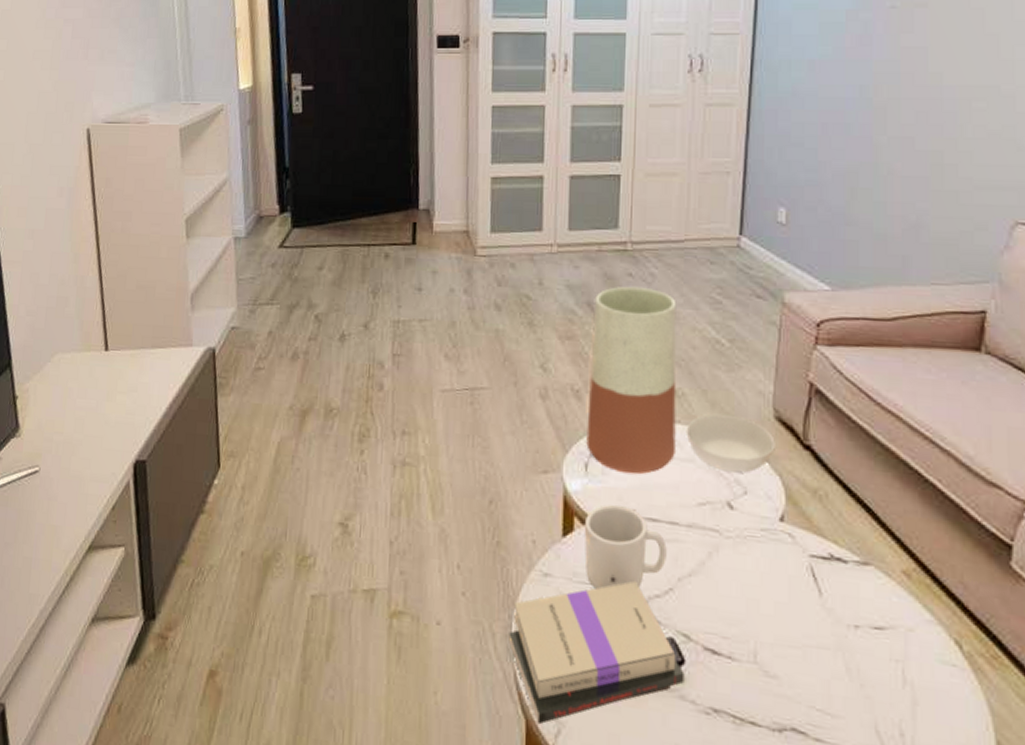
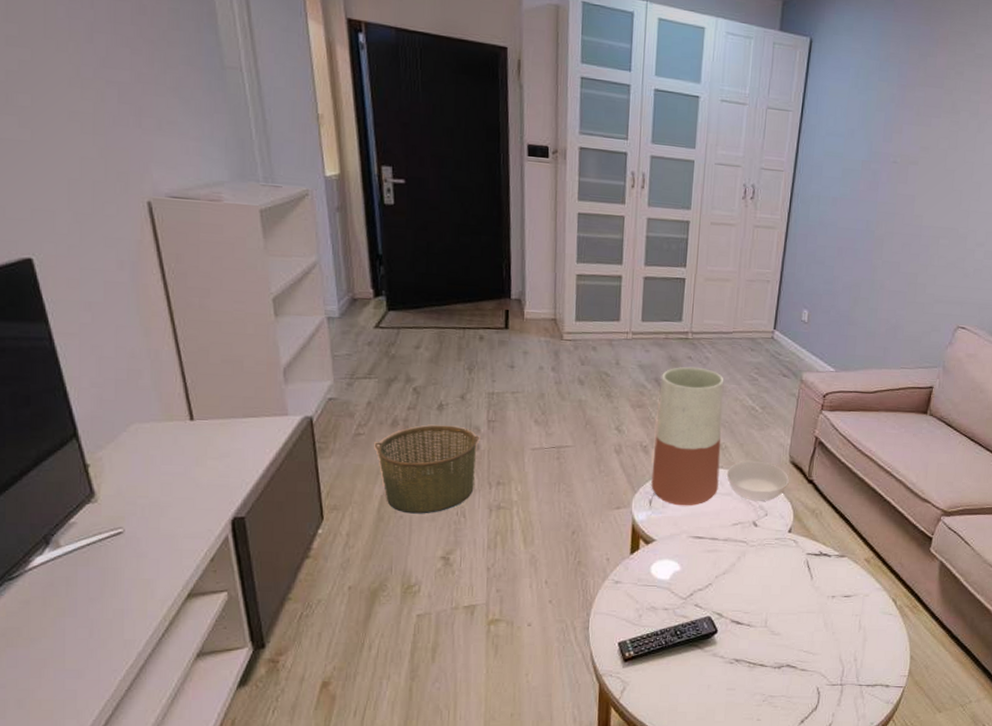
basket: none [273,359,383,467] -> present [374,425,479,514]
books: present [508,580,685,725] -> none [586,580,717,686]
mug: present [584,505,667,590] -> none [647,529,709,589]

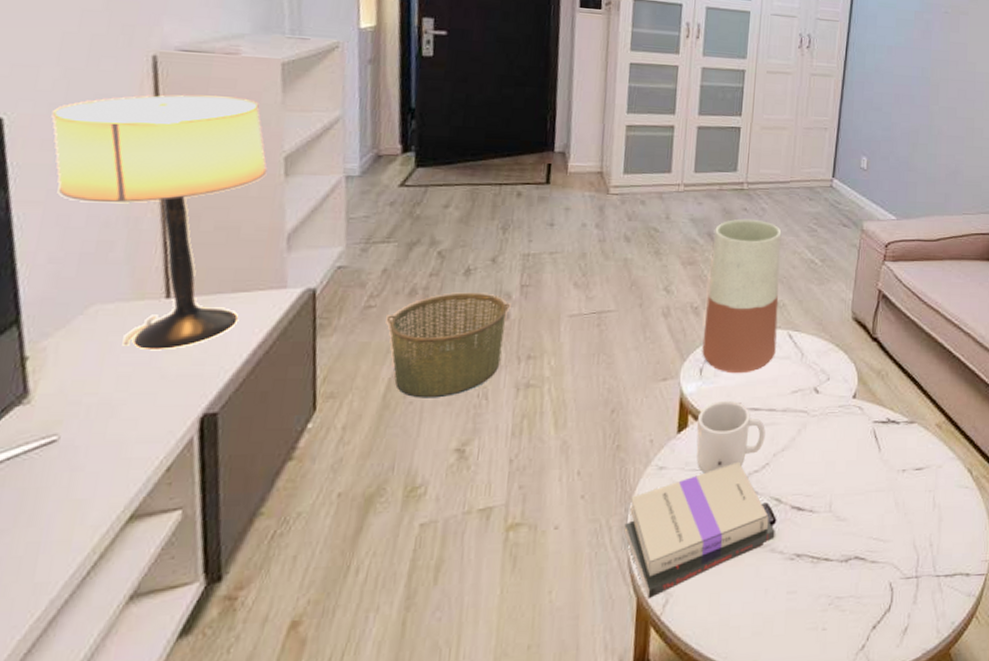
table lamp: none [72,239,259,463] -> present [52,95,268,349]
books: none [586,580,717,686] -> present [624,461,775,599]
mug: none [647,529,709,589] -> present [696,401,765,474]
bowl: present [726,460,789,501] -> none [784,318,852,364]

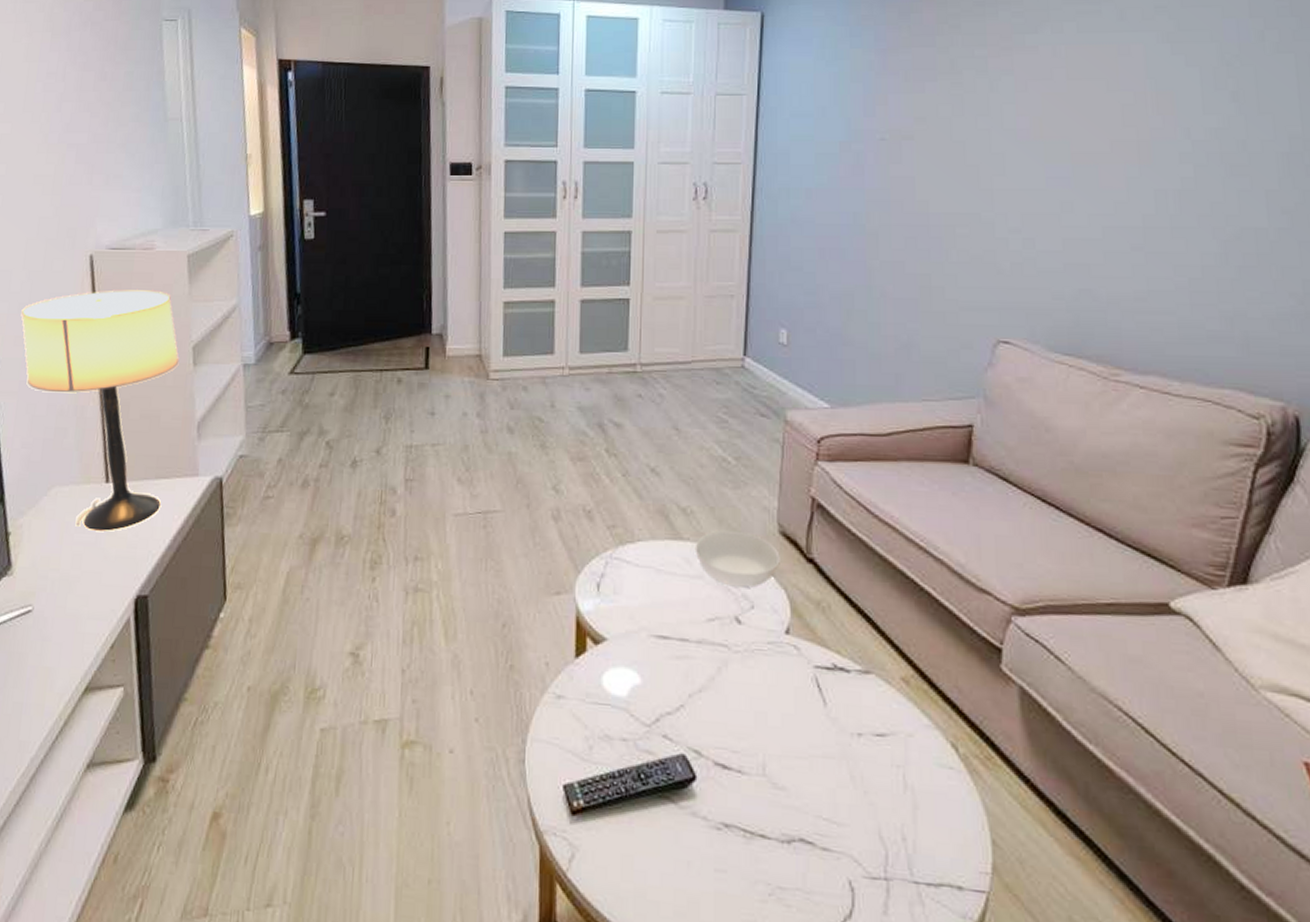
basket: present [386,292,510,398] -> none [283,485,395,596]
books: present [624,461,775,599] -> none [522,699,696,850]
mug: present [696,401,765,474] -> none [596,624,677,709]
vase: present [702,218,782,372] -> none [598,407,685,592]
bowl: none [784,318,852,364] -> present [694,530,780,588]

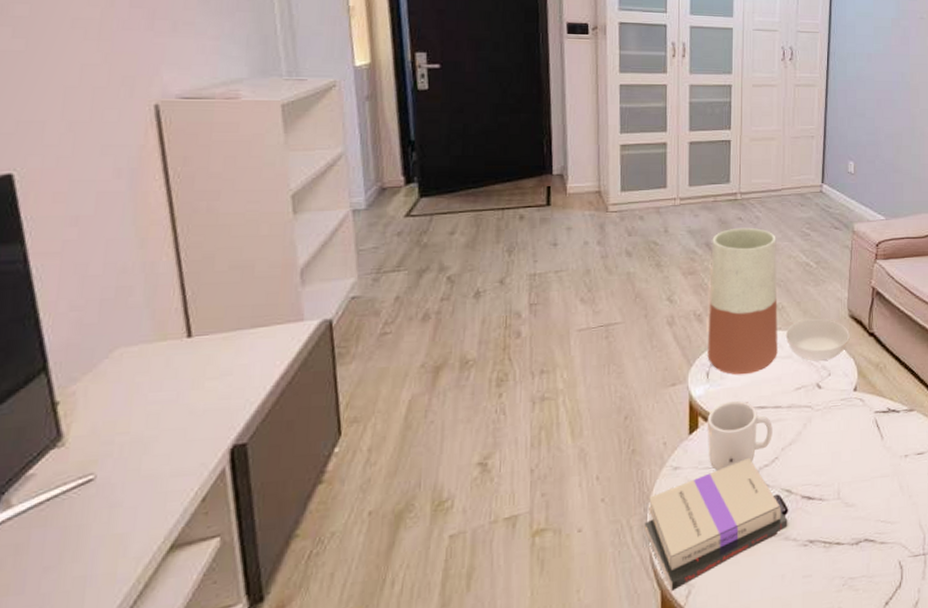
table lamp: present [21,290,180,531] -> none [61,140,276,387]
books: none [522,699,696,850] -> present [644,457,788,592]
mug: none [596,624,677,709] -> present [707,401,773,471]
vase: none [598,407,685,592] -> present [707,227,778,374]

